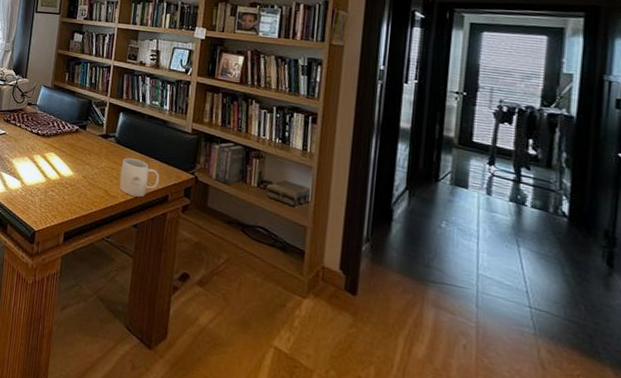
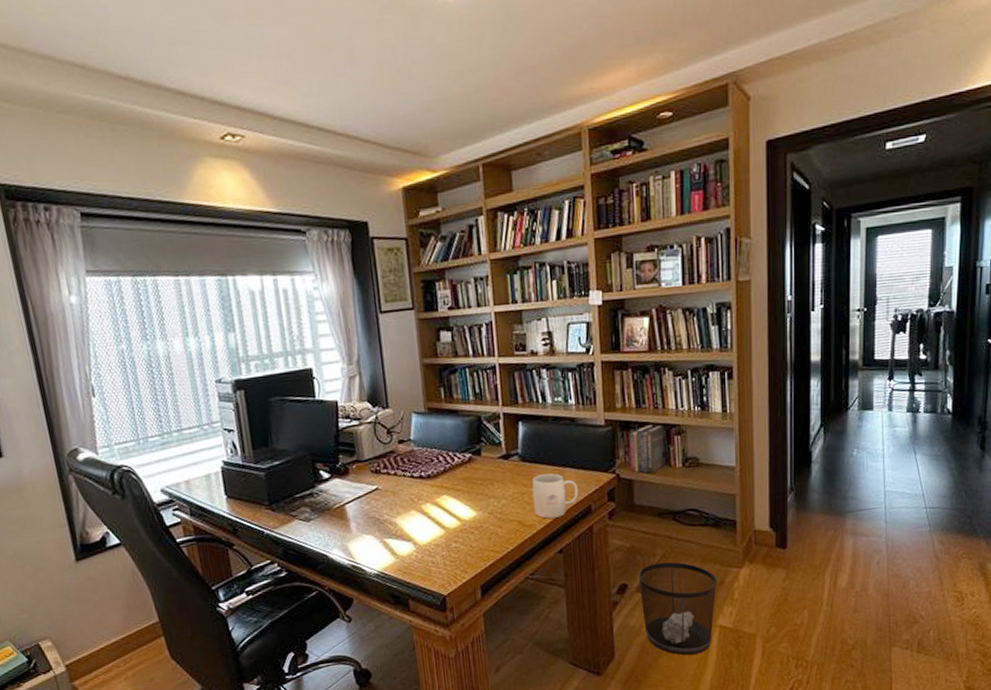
waste bin: none [199,264,278,367] -> present [638,561,717,656]
decorative box: present [266,179,313,208] -> none [692,450,737,478]

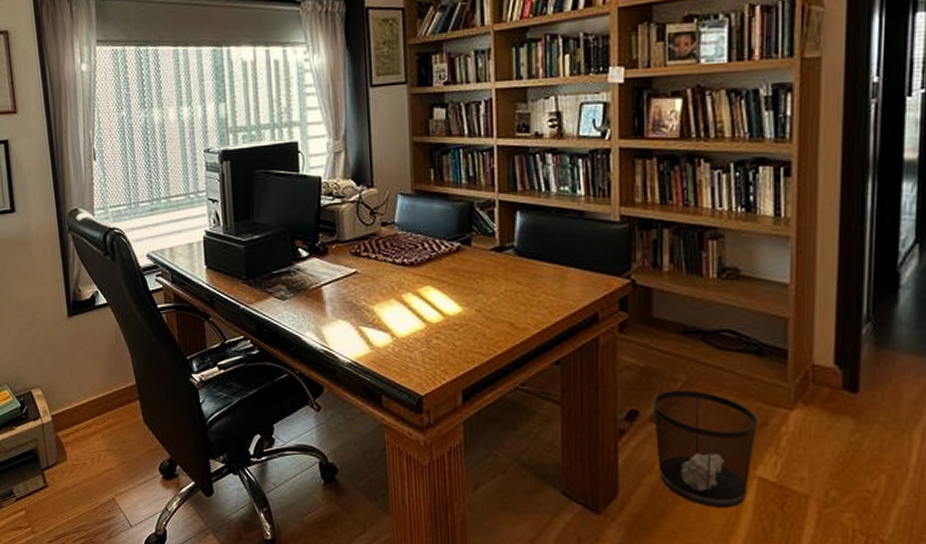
mug: present [532,473,579,519] -> none [528,271,584,323]
books: present [629,424,666,474] -> none [650,225,695,284]

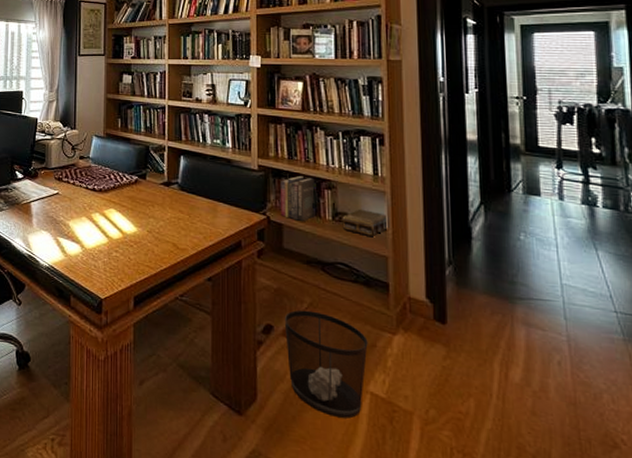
books: none [650,225,695,284] -> present [281,176,315,222]
decorative box: none [730,261,792,296] -> present [342,209,389,238]

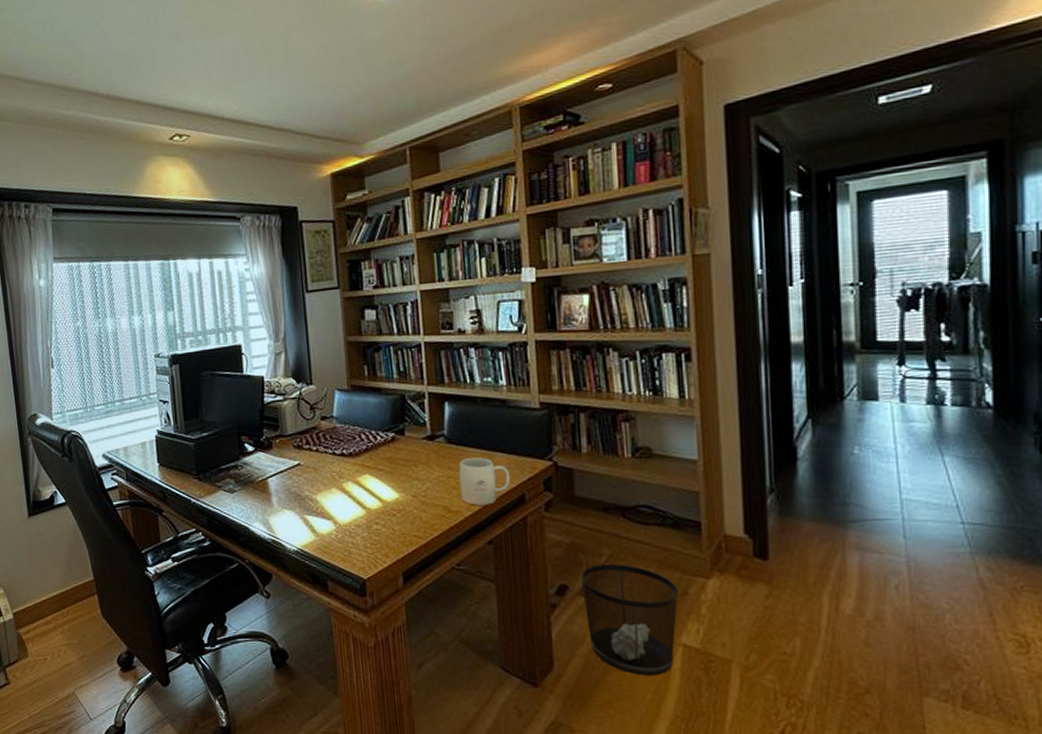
mug: none [188,204,230,247] -> present [458,456,511,506]
books: present [281,176,315,222] -> none [568,409,612,464]
decorative box: present [342,209,389,238] -> none [643,440,700,472]

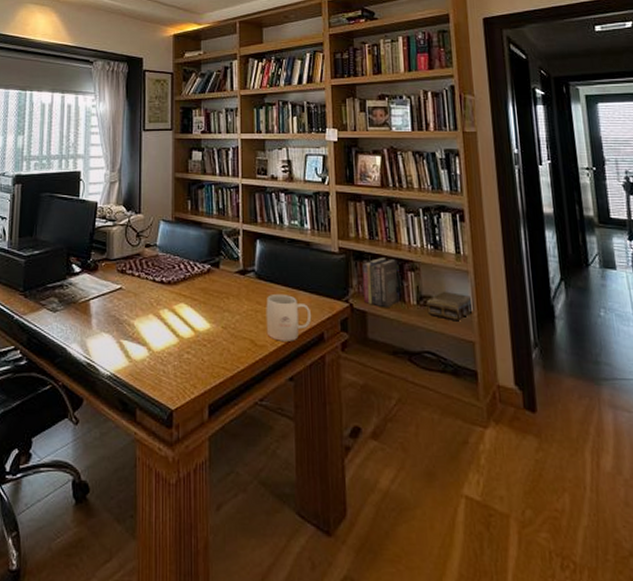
books: none [568,409,612,464] -> present [362,258,400,308]
waste bin: present [580,563,679,675] -> none [372,407,460,529]
decorative box: none [643,440,700,472] -> present [426,291,474,322]

